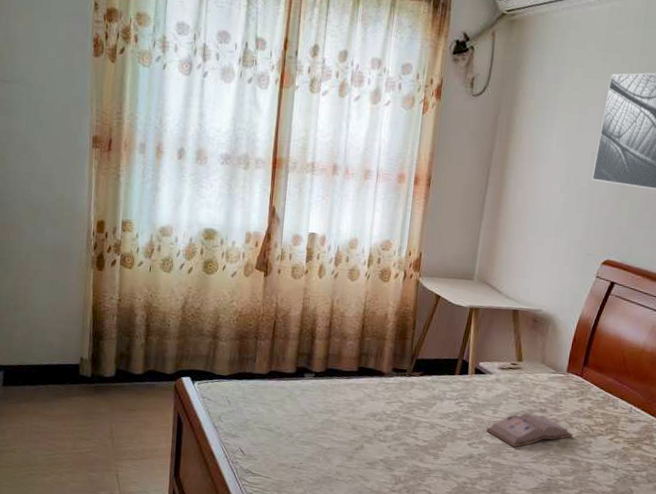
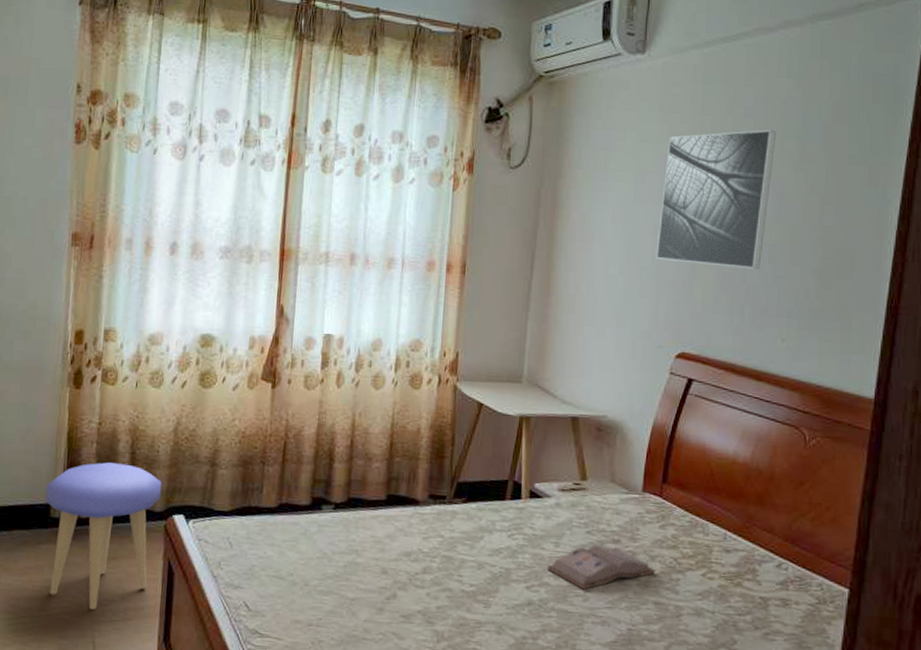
stool: none [75,332,172,451] -> present [45,462,162,610]

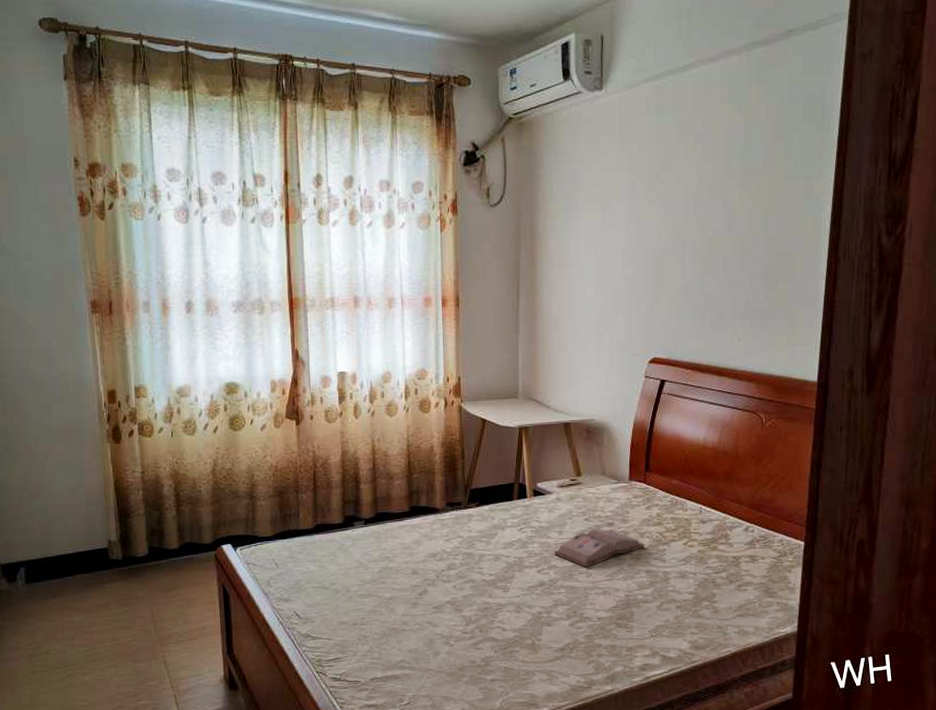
stool: present [45,462,162,610] -> none [101,505,209,635]
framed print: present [655,130,777,269] -> none [625,153,723,279]

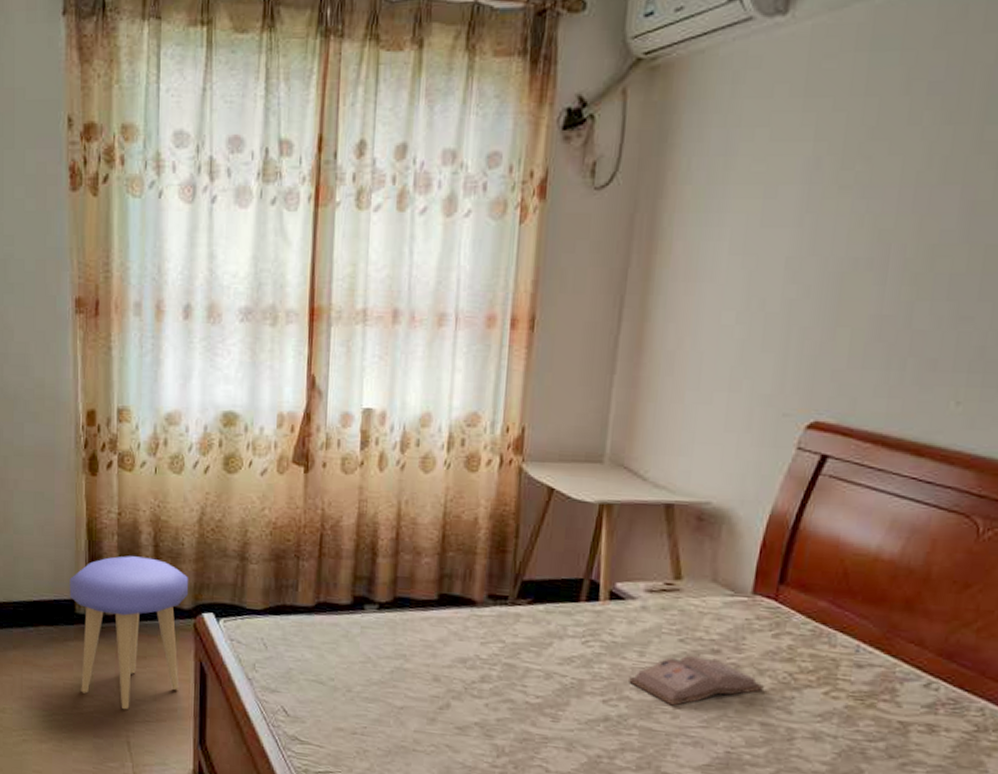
stool: none [101,505,209,635] -> present [69,556,189,710]

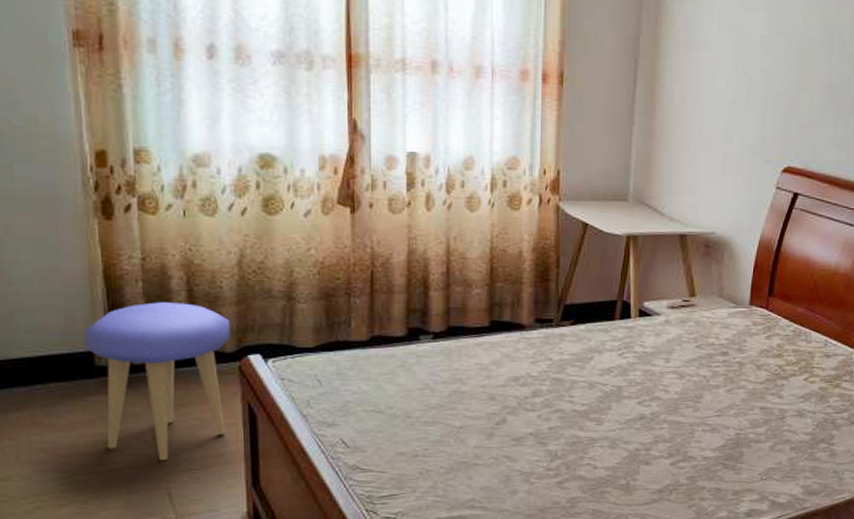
hardback book: present [629,654,764,706] -> none [658,358,761,401]

